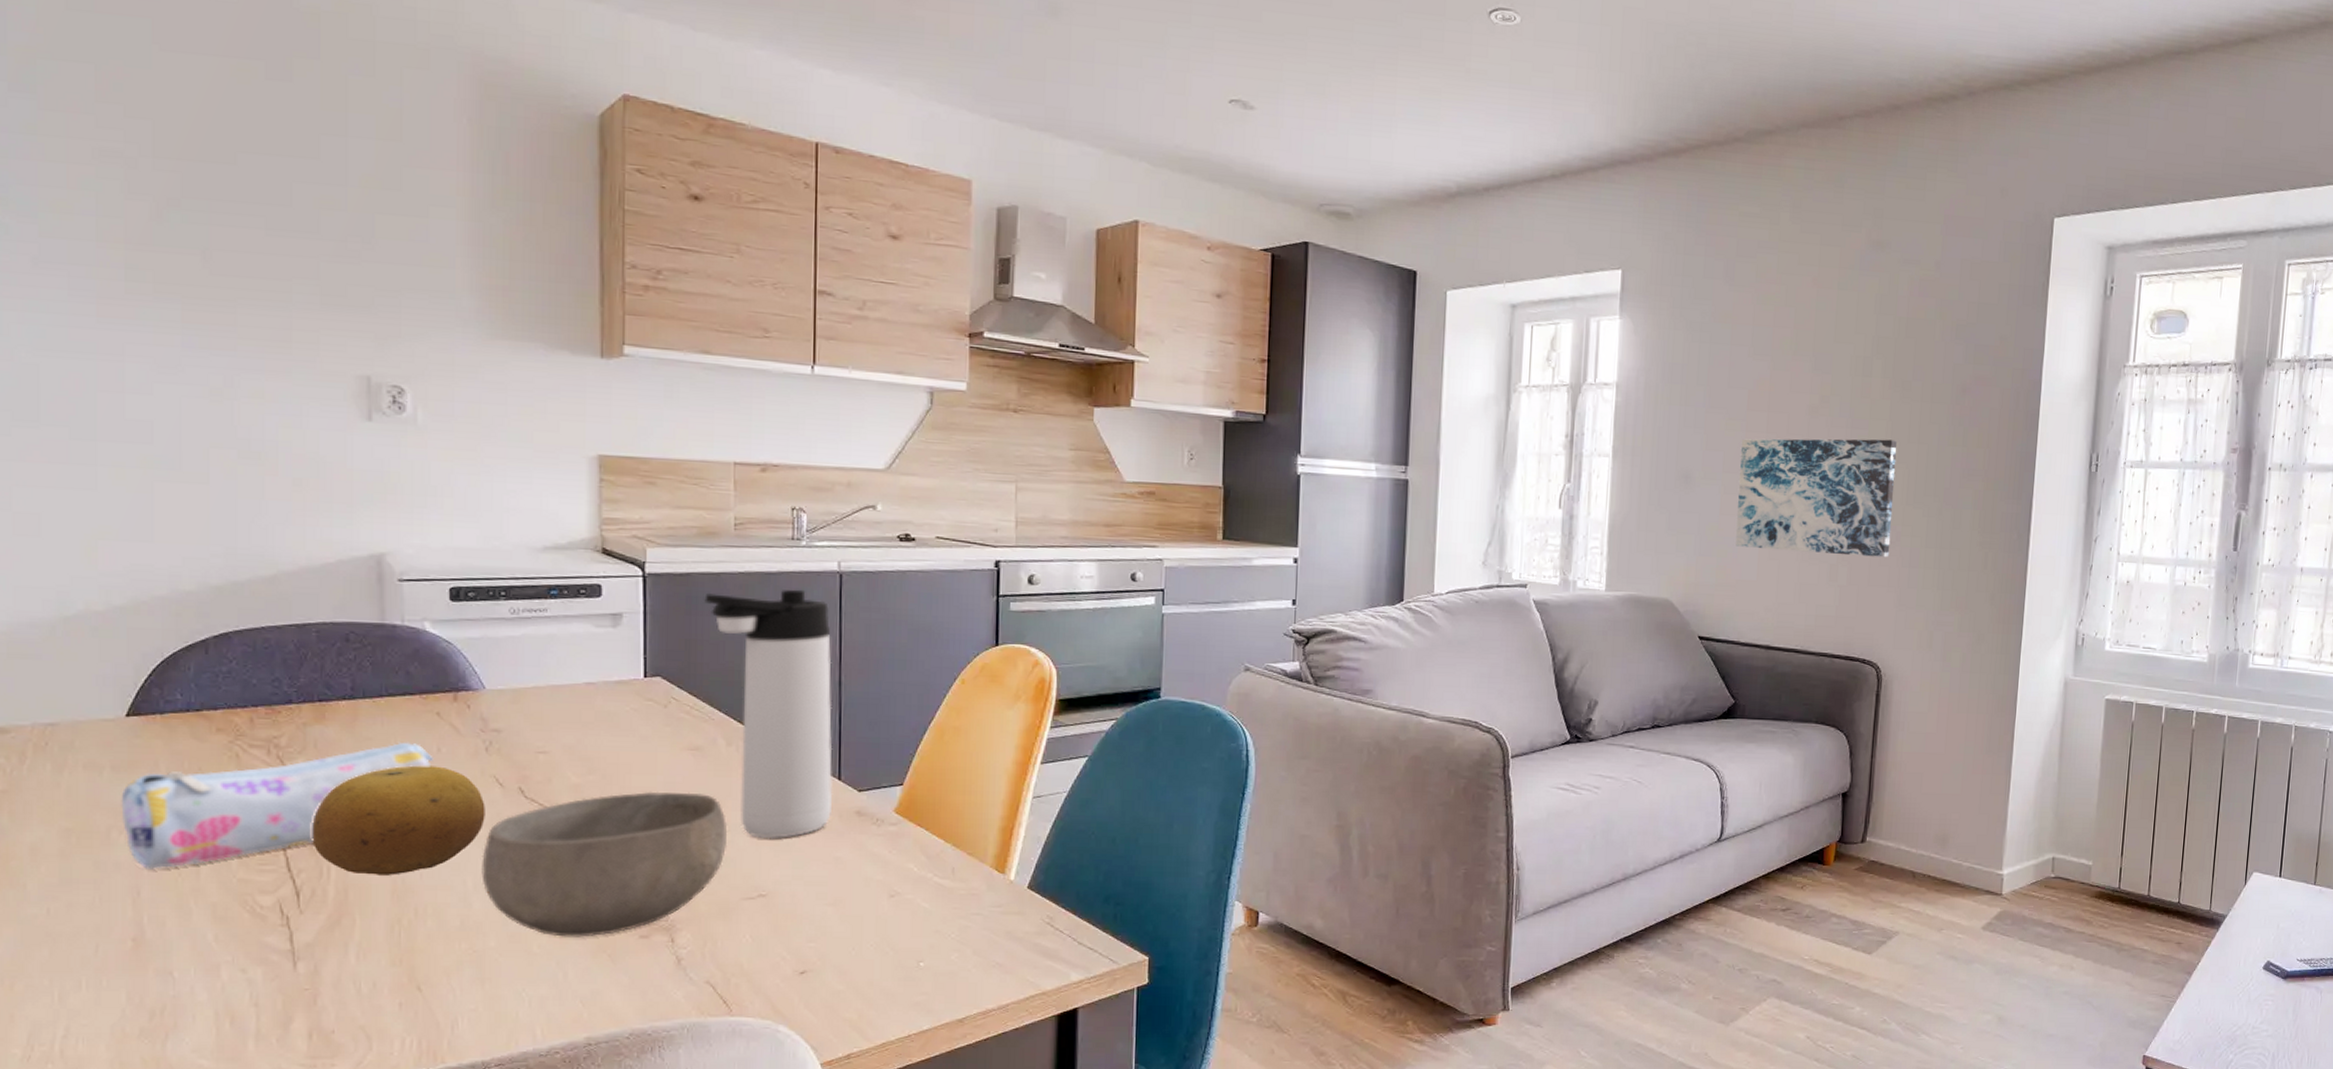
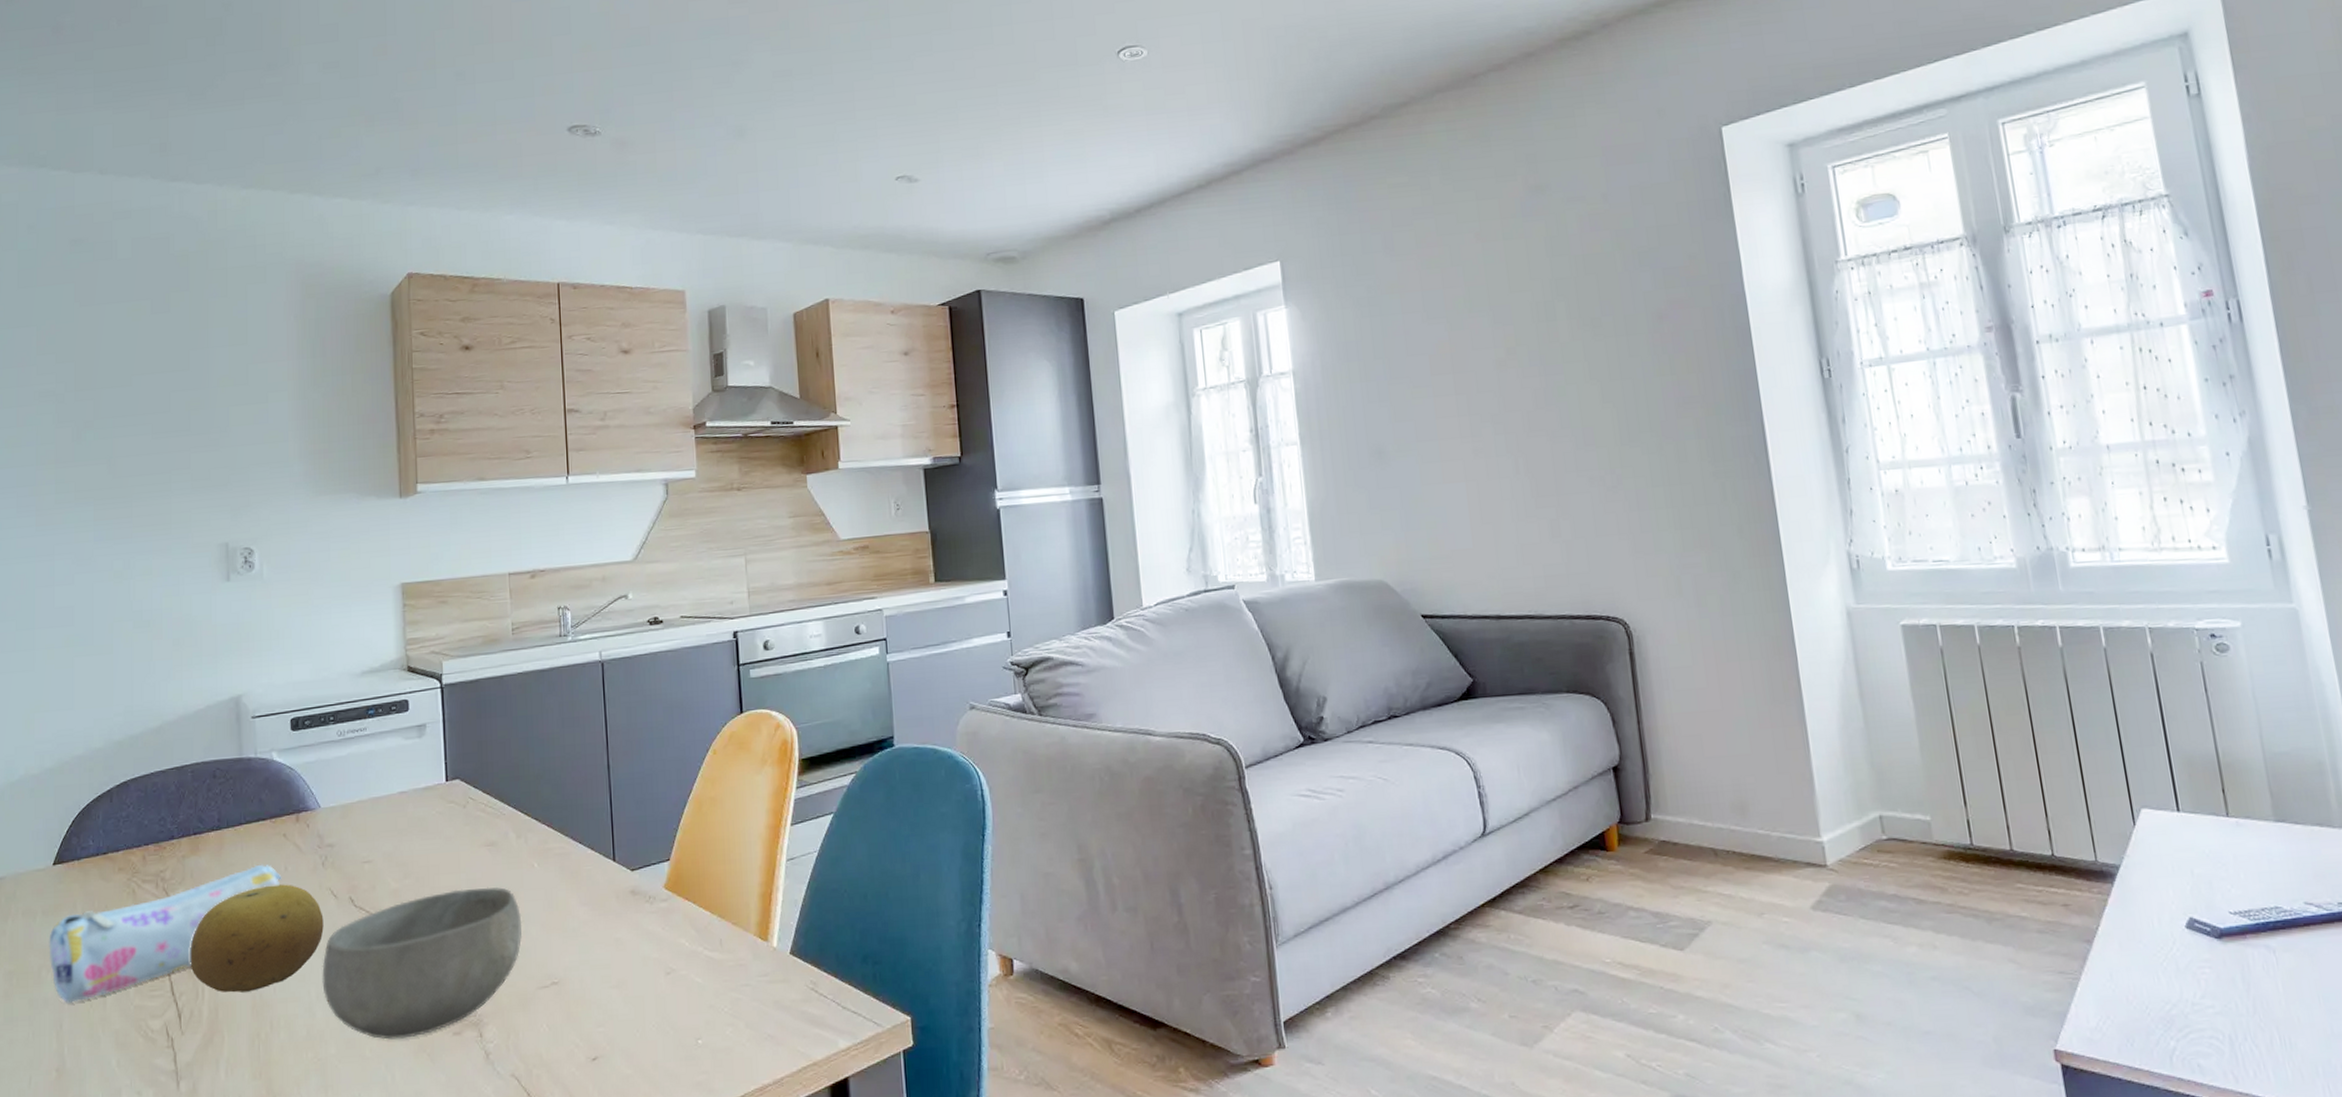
thermos bottle: present [704,589,833,839] -> none [491,682,610,927]
wall art: present [1735,438,1898,558] -> none [1430,380,1614,516]

